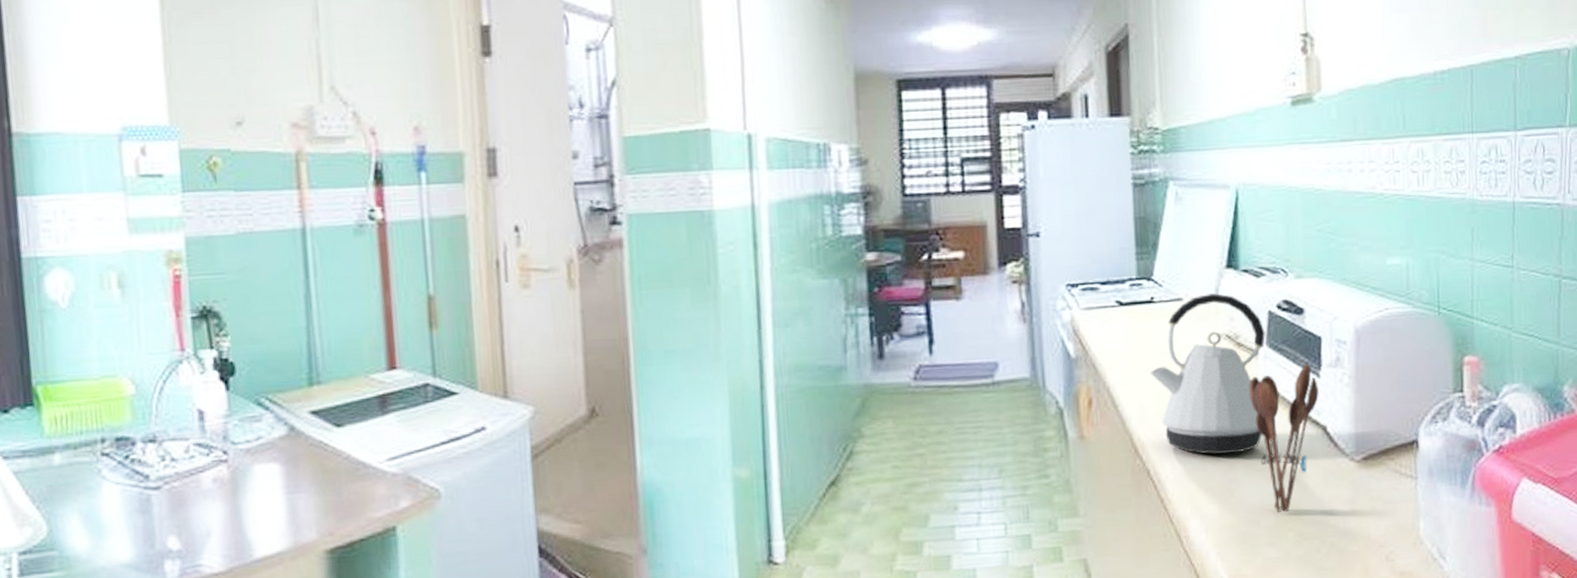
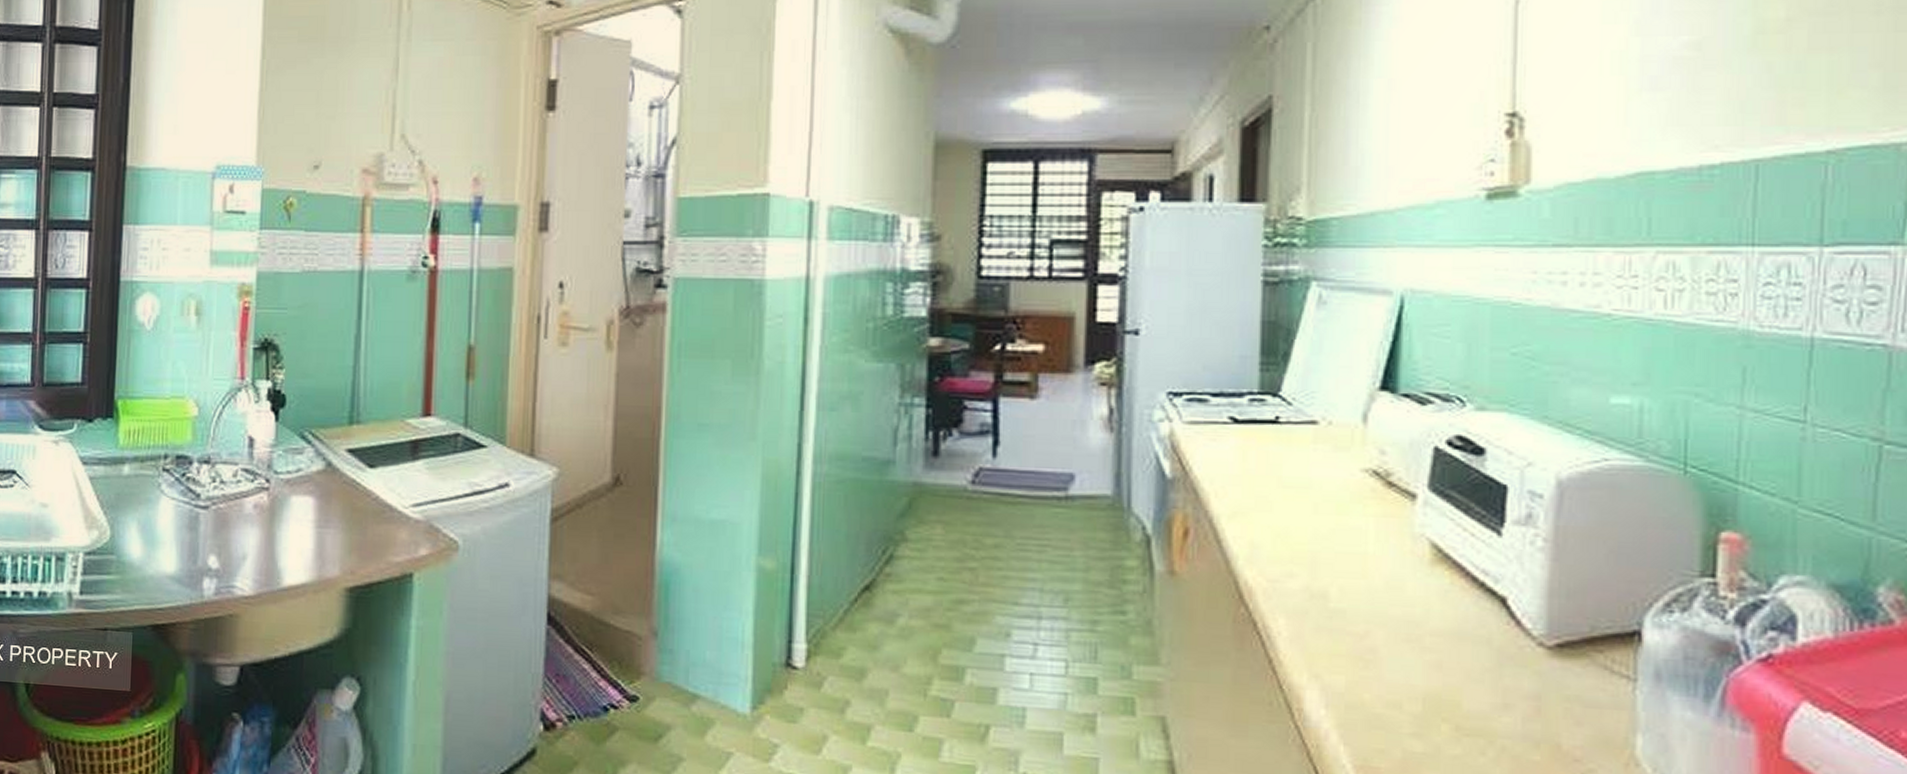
kettle: present [1149,293,1266,455] -> none [1266,419,1428,617]
utensil holder: present [1249,364,1319,513] -> none [1400,517,1499,699]

